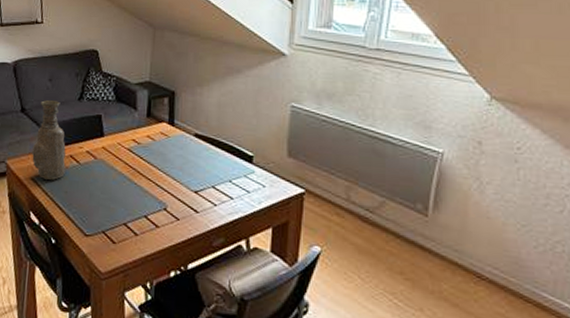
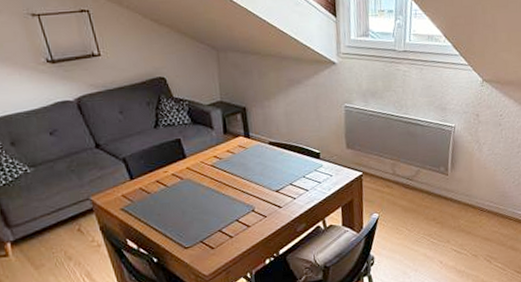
vase: present [32,100,66,180] -> none [115,132,155,207]

